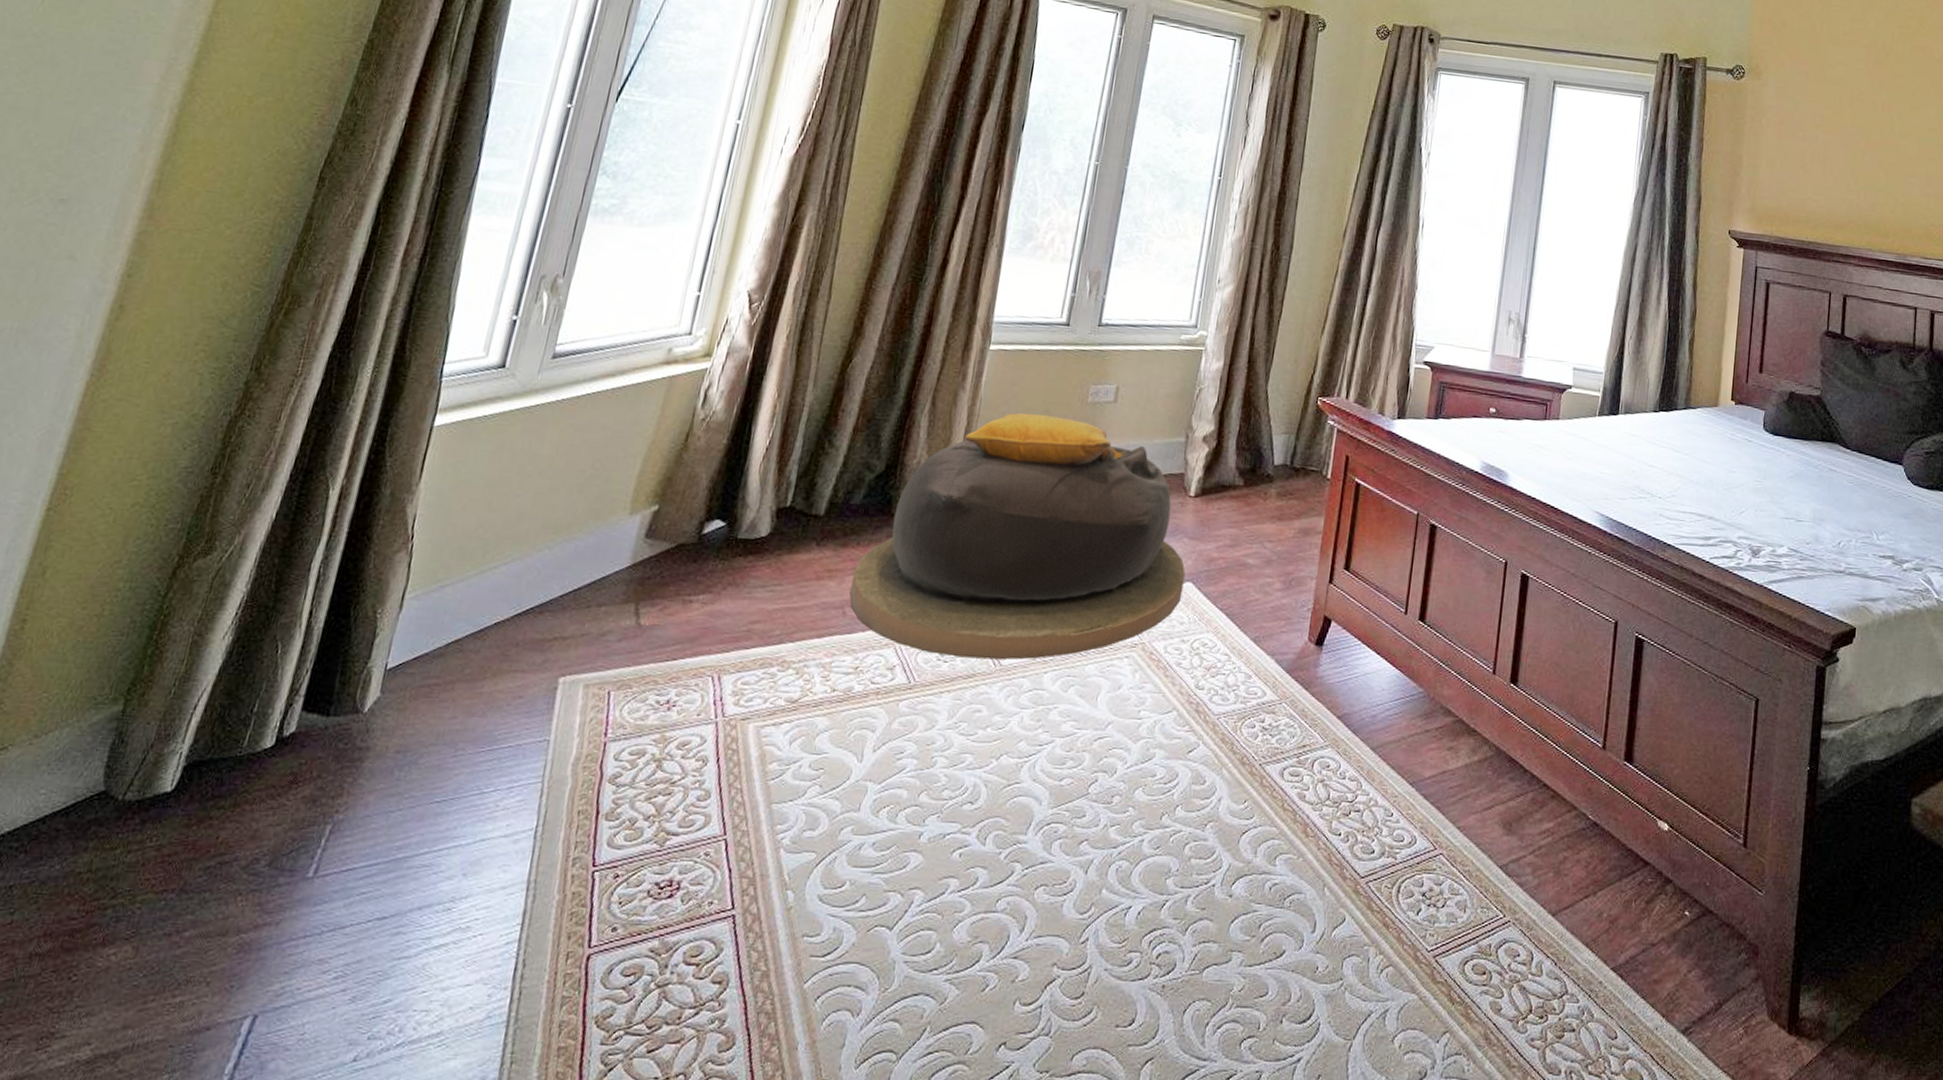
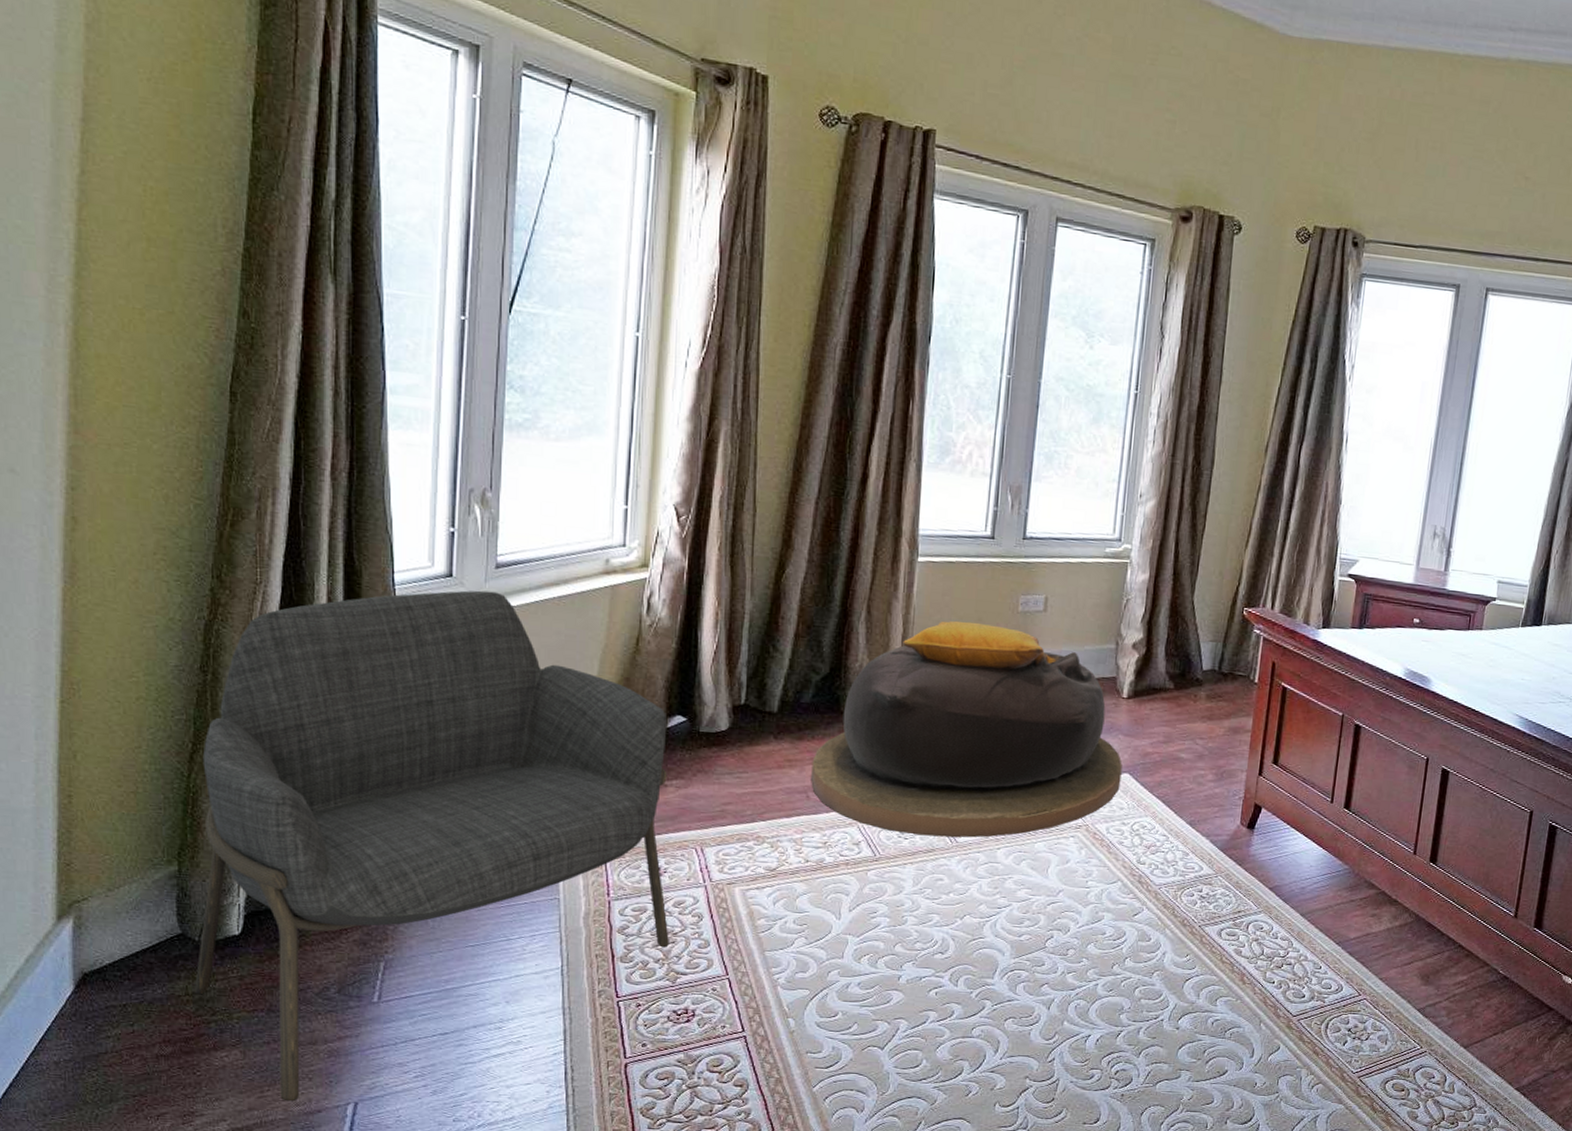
armchair: none [99,382,705,1016] -> present [195,590,669,1102]

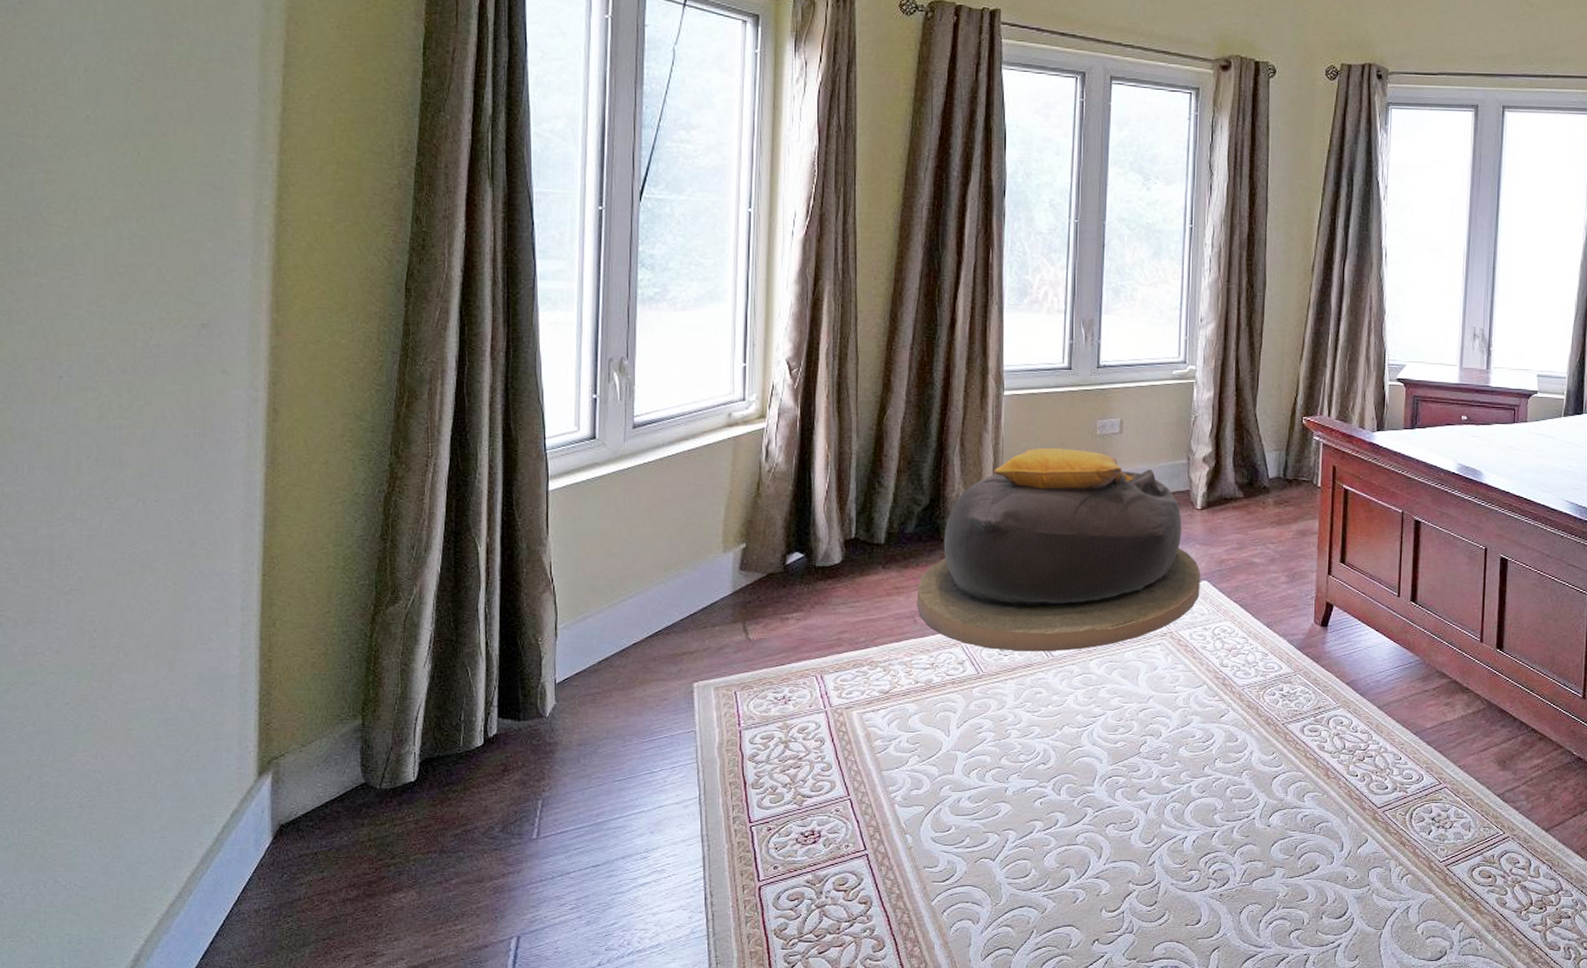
armchair: present [195,590,669,1102] -> none [376,449,795,938]

